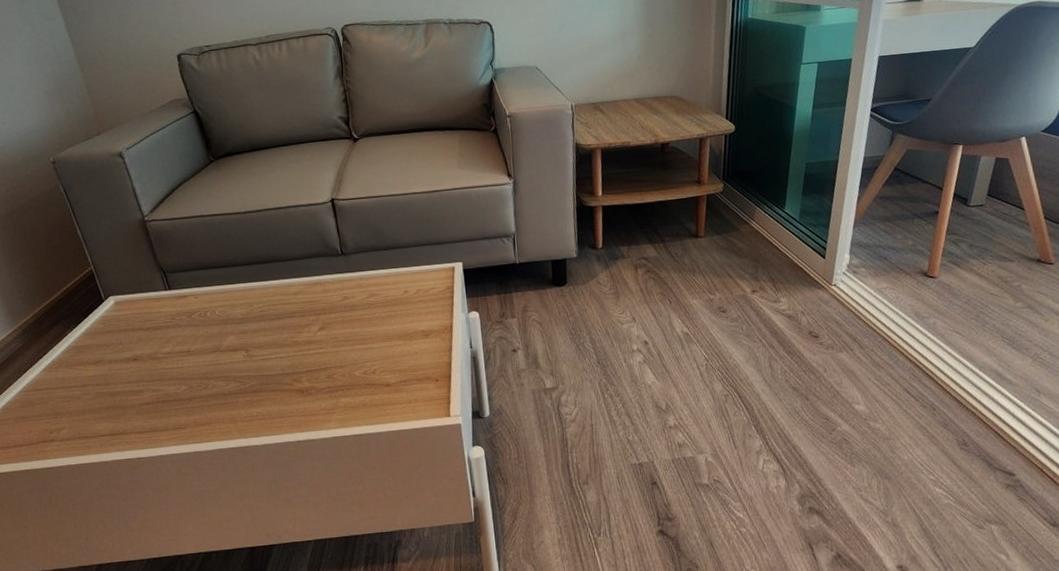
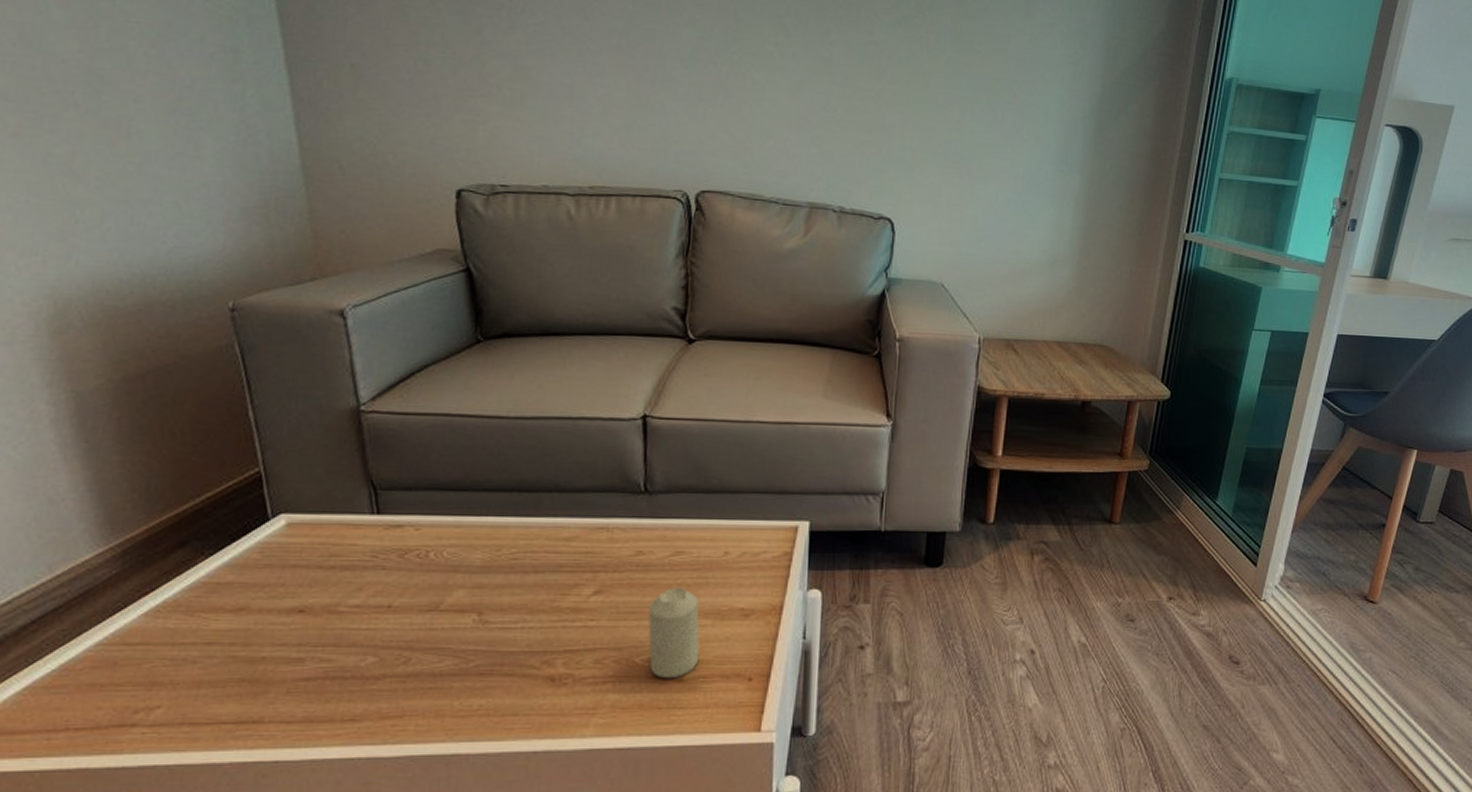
candle: none [358,319,398,385] -> present [648,587,700,679]

